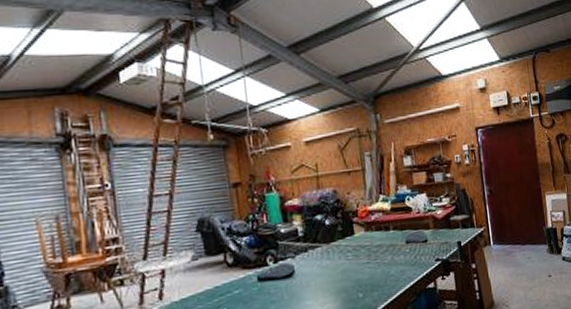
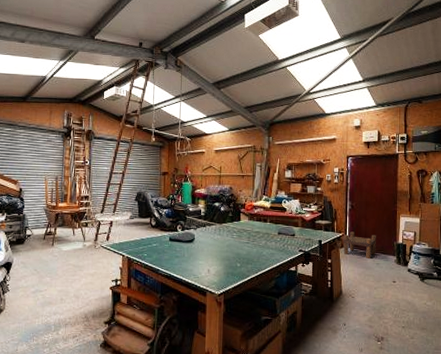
stool: none [486,222,525,255] -> present [343,231,376,260]

